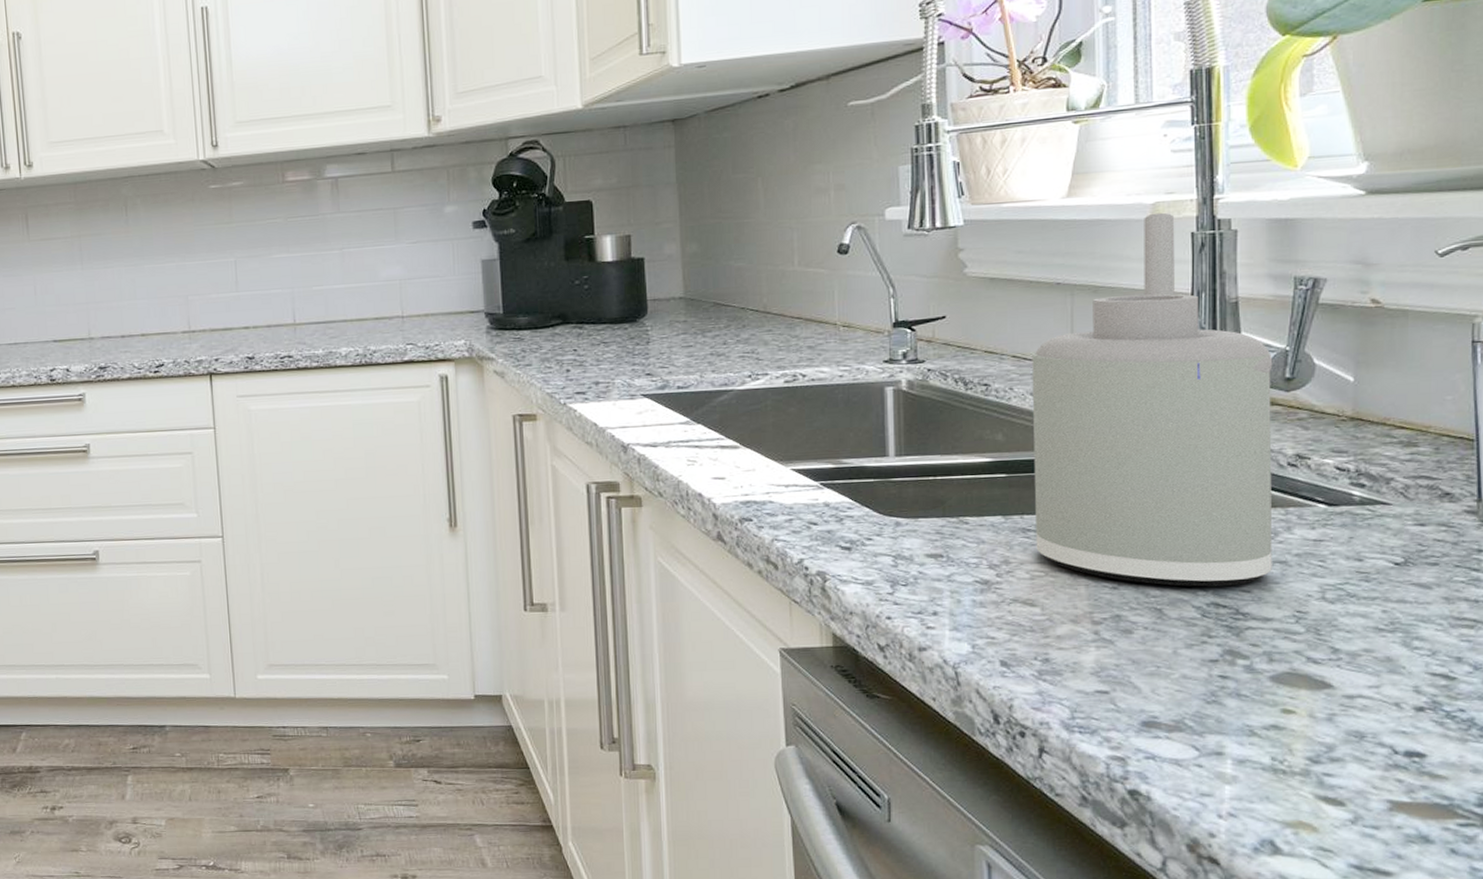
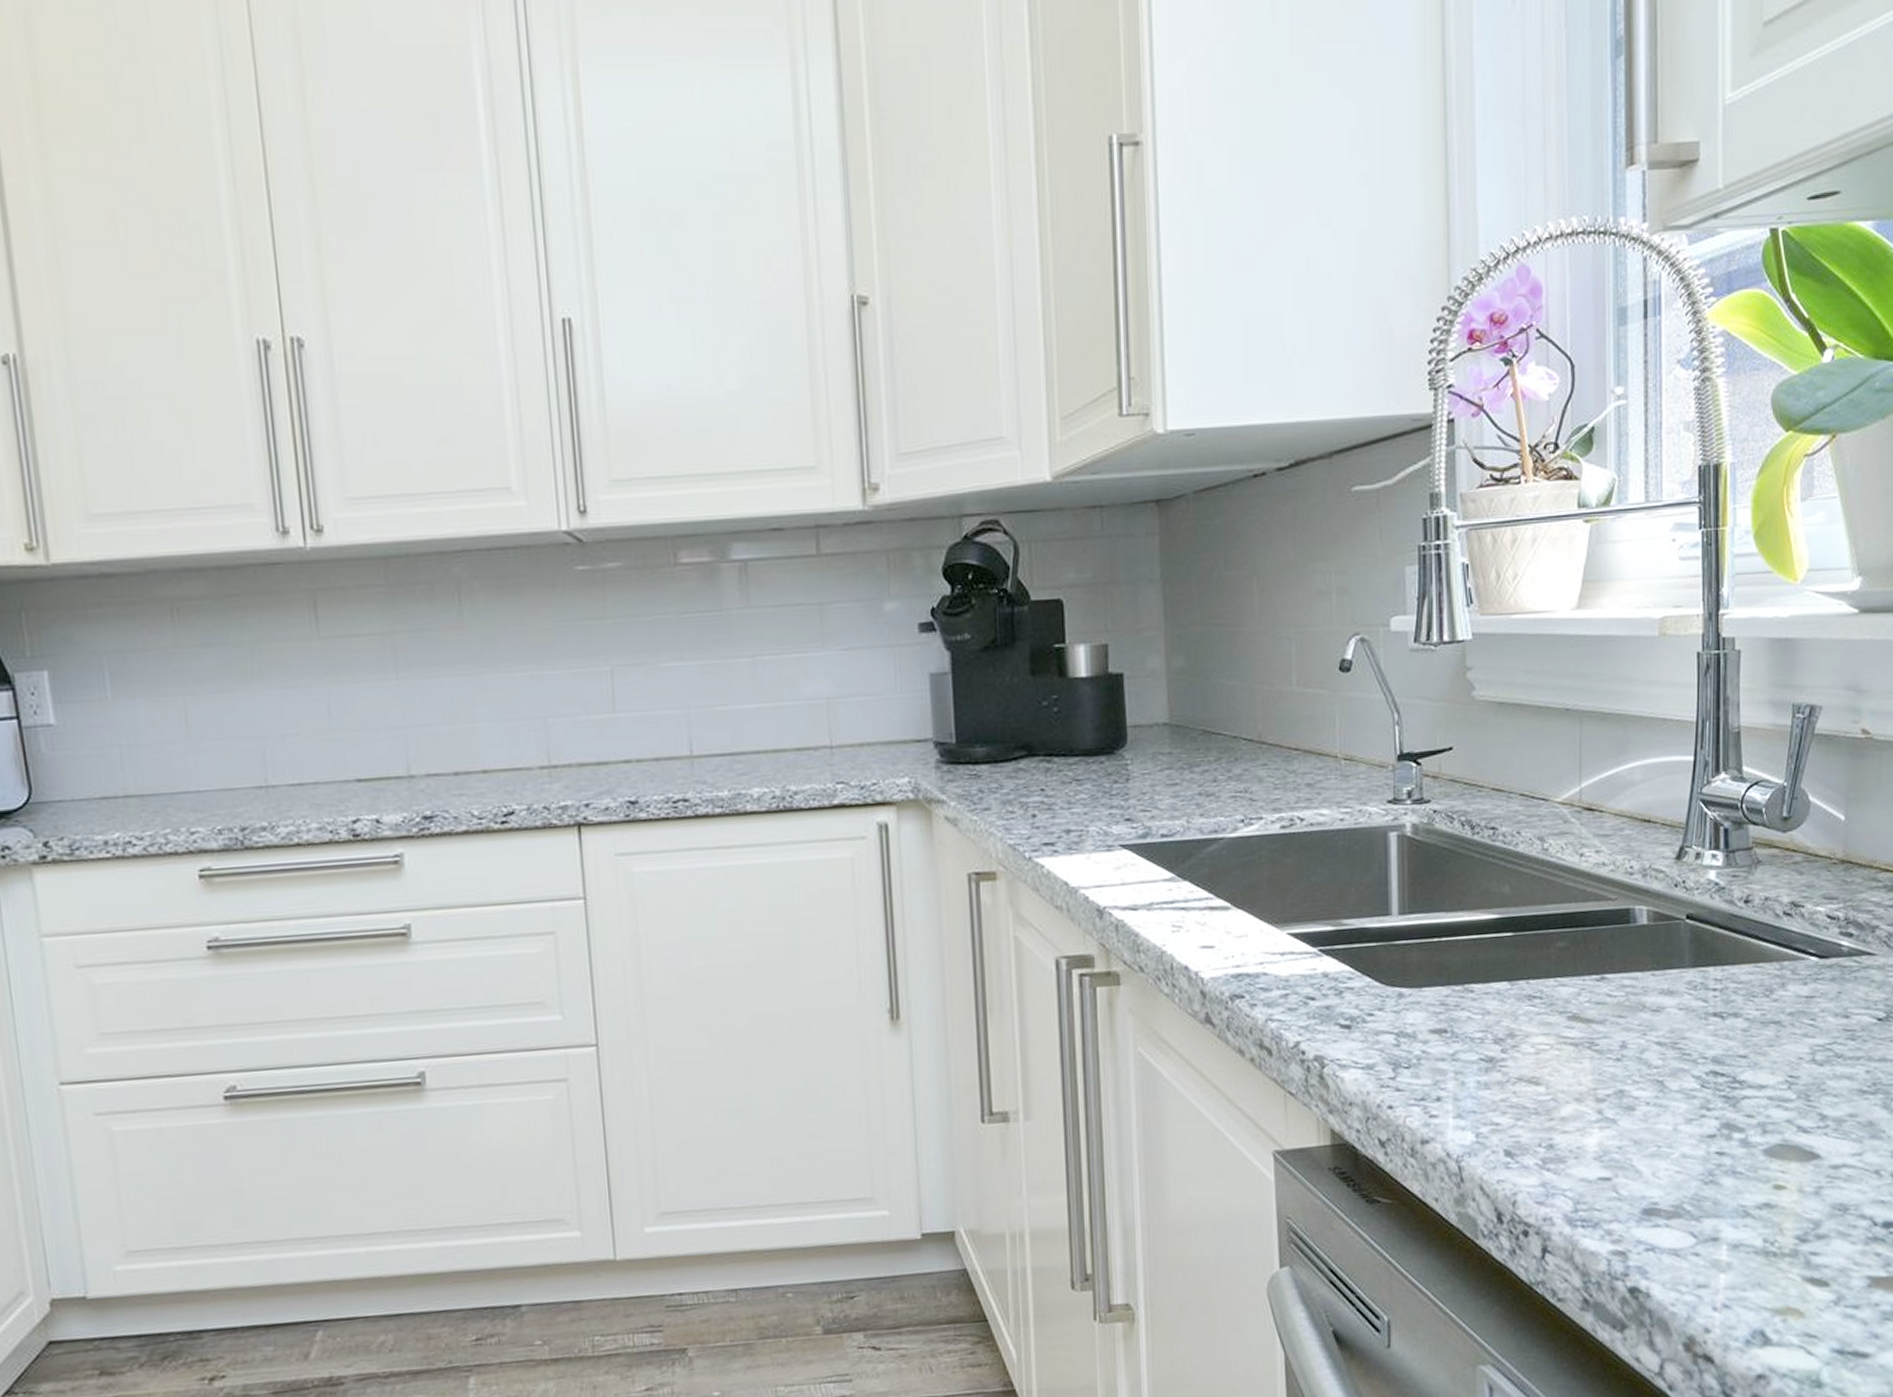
soap dispenser: present [1032,212,1273,587] -> none [1540,628,1772,1054]

